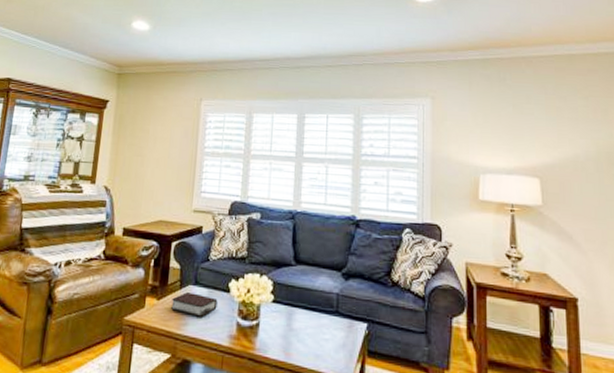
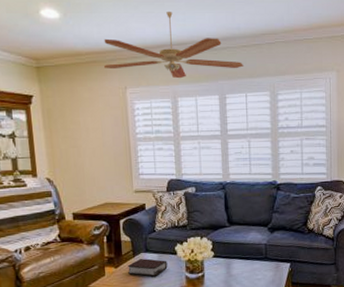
ceiling fan: none [183,28,328,94] -> present [104,11,244,79]

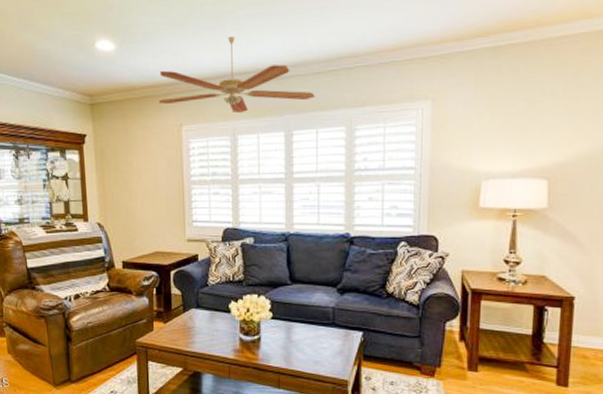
bible: present [127,258,168,277] -> none [176,315,220,336]

